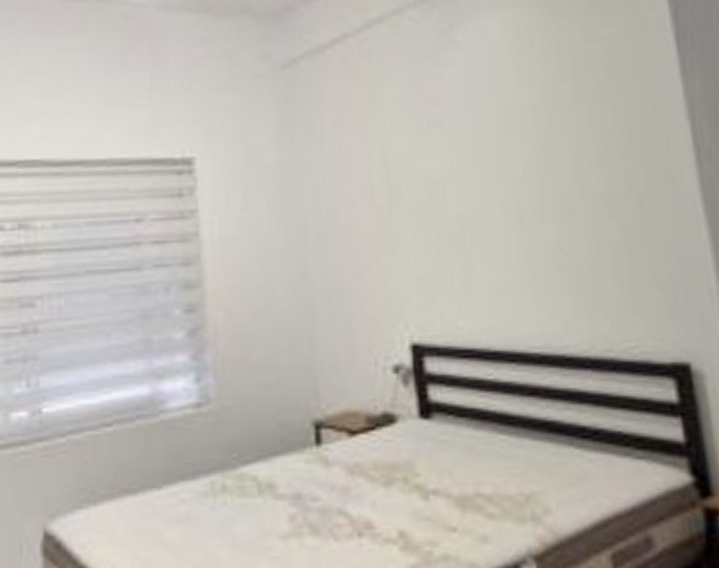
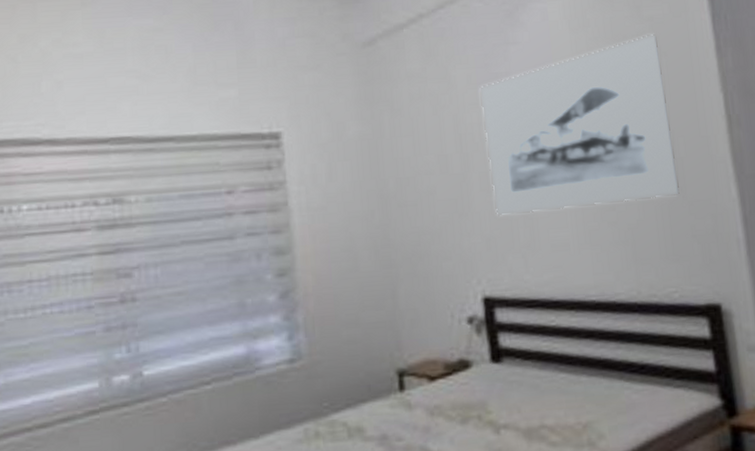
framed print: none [408,54,640,254] -> present [478,33,680,216]

